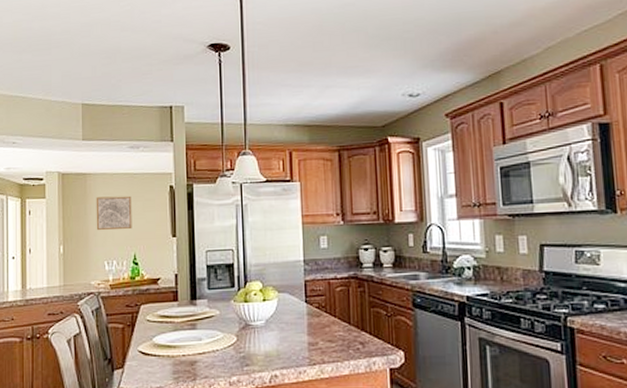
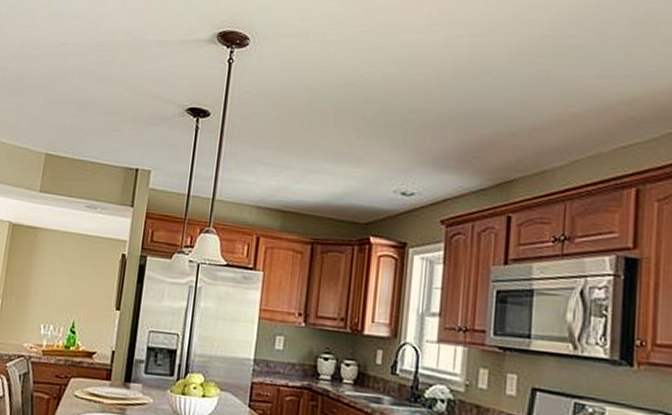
wall art: present [96,195,132,231] -> none [38,254,80,295]

